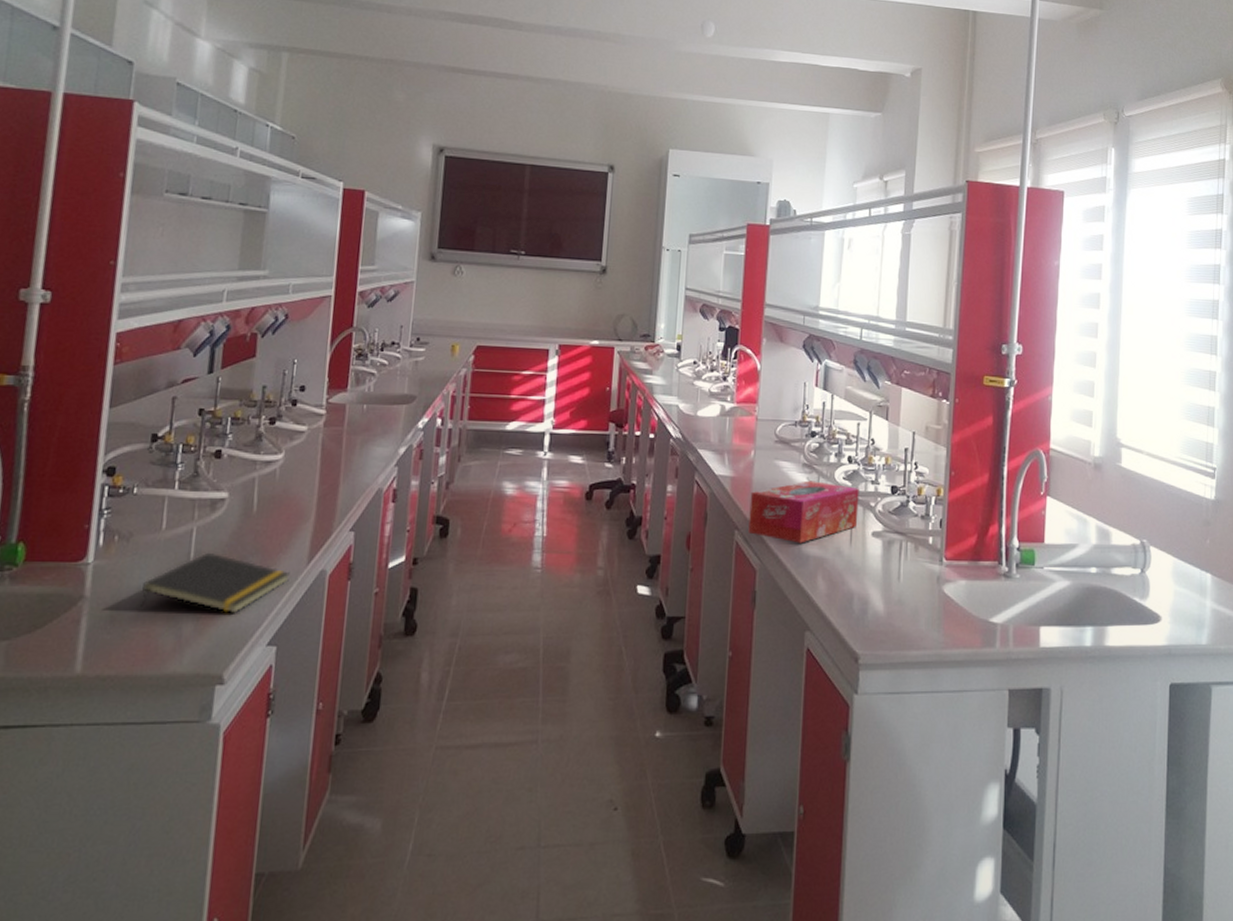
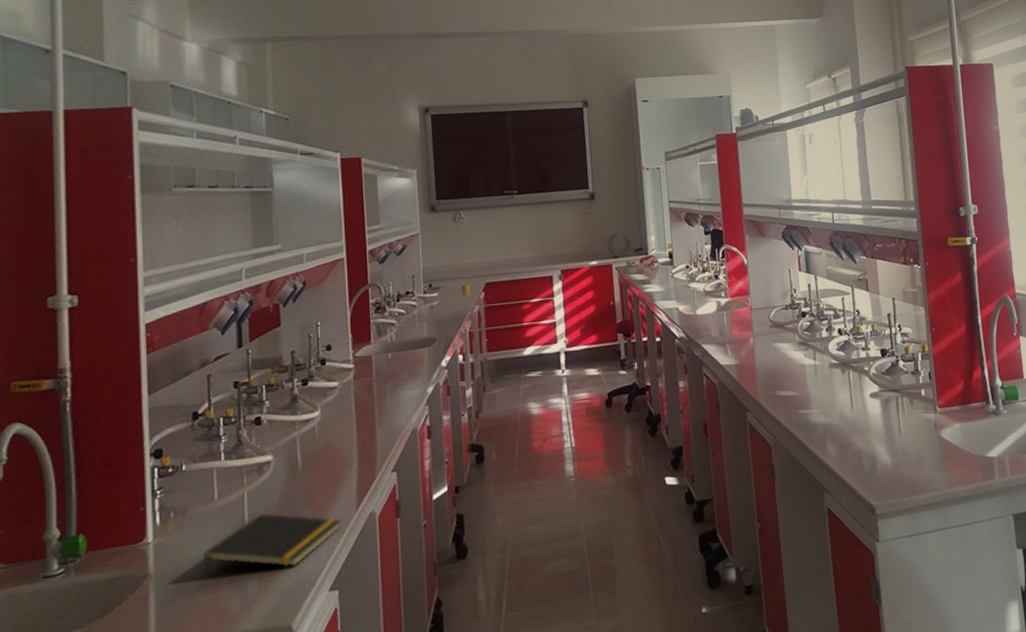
tissue box: present [748,480,859,544] -> none [755,356,856,415]

